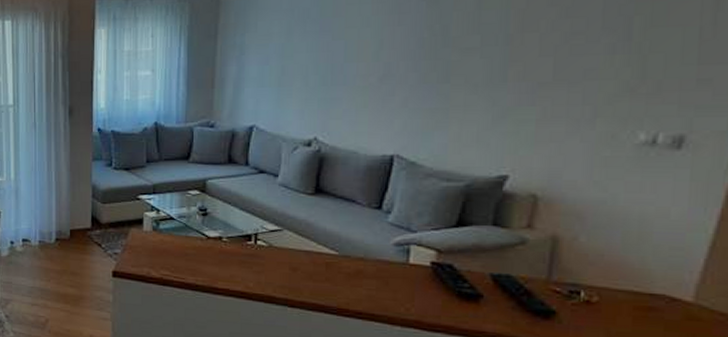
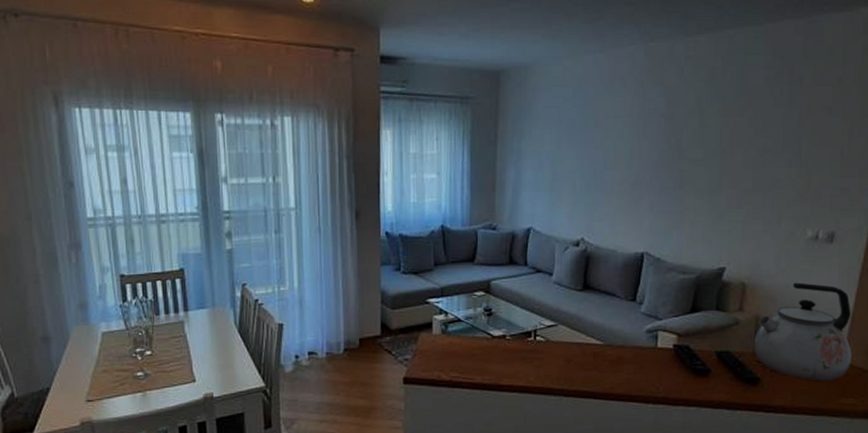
kettle: none [546,198,709,326] -> present [753,282,852,382]

